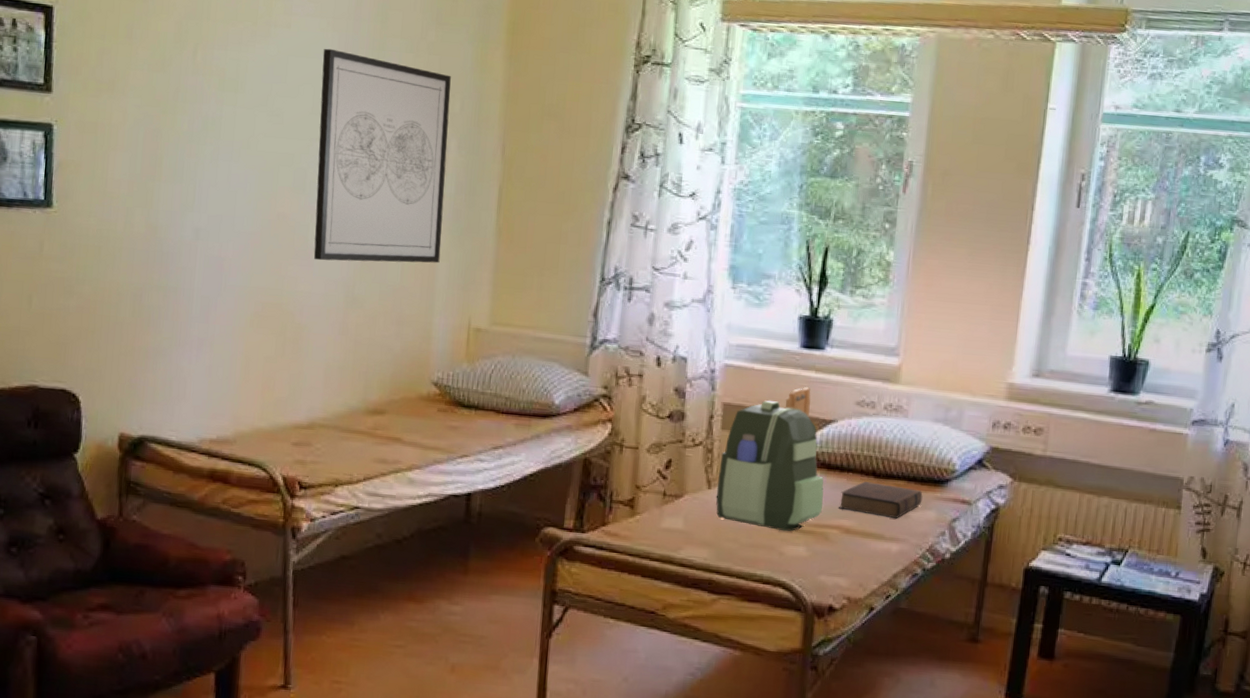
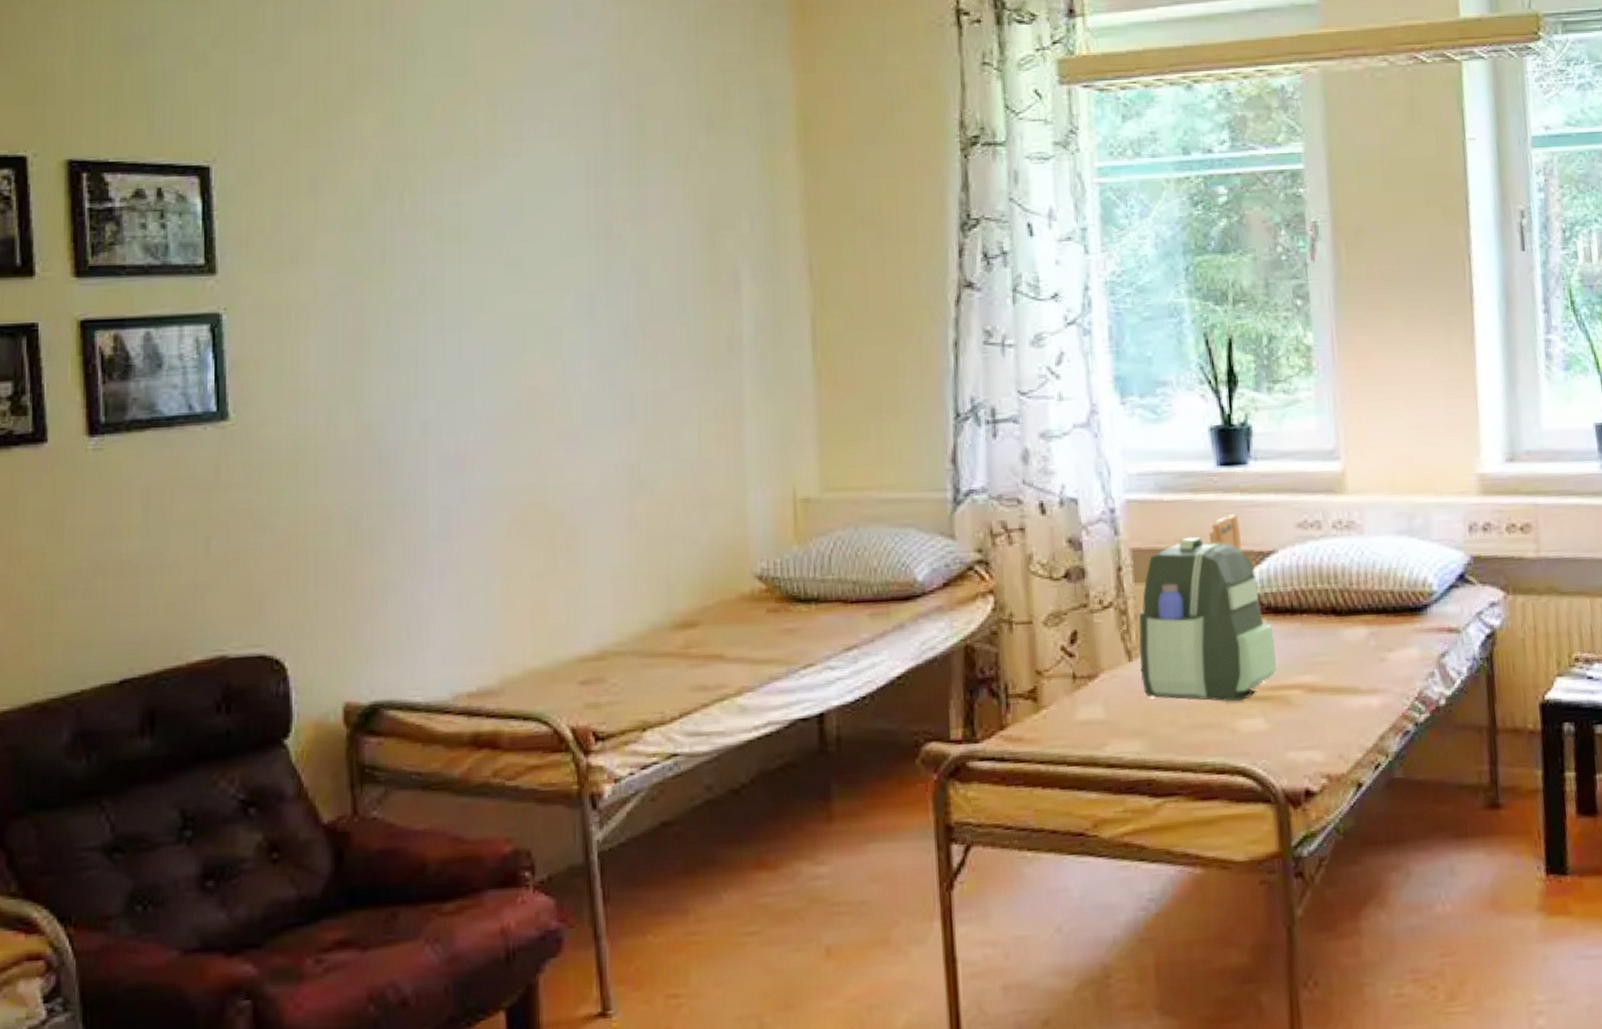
wall art: present [313,48,451,263] -> none [567,175,747,441]
book: present [839,481,923,519] -> none [1296,622,1399,665]

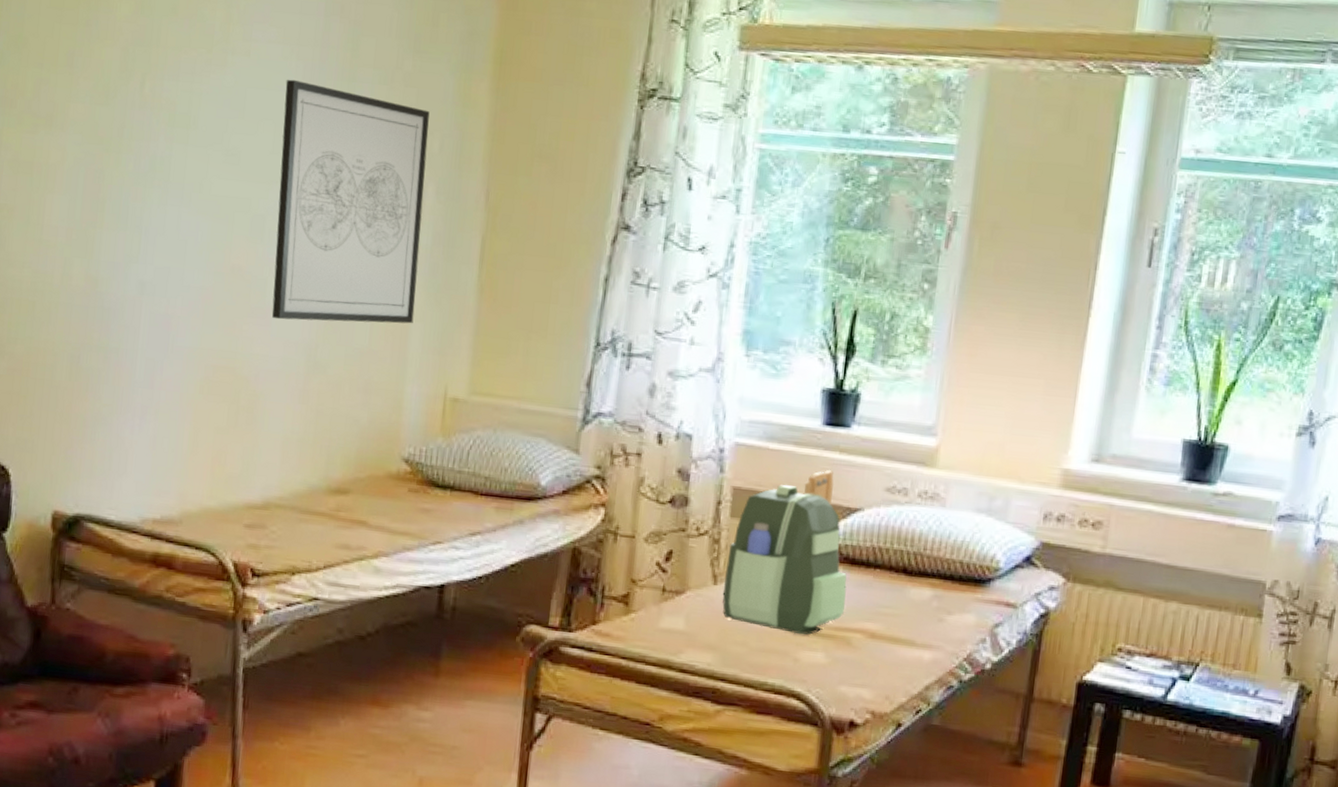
wall art: none [567,175,747,441] -> present [271,79,430,324]

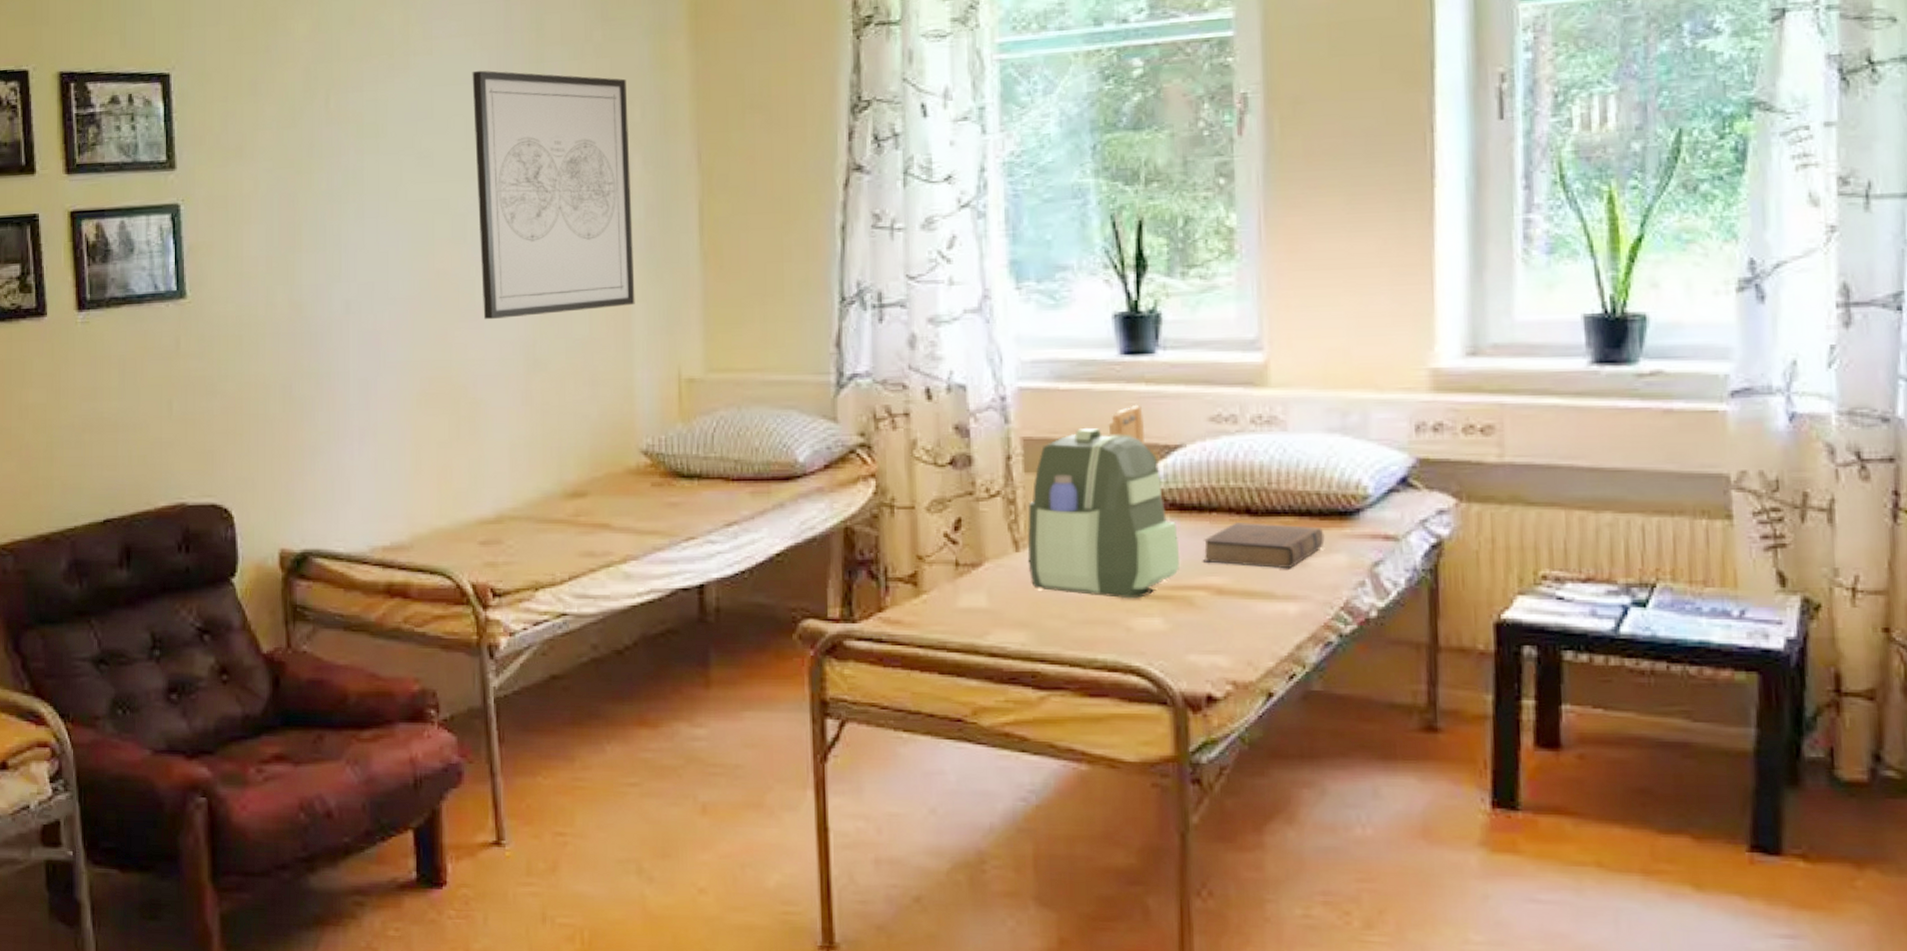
book: none [863,579,961,623] -> present [1202,523,1325,569]

